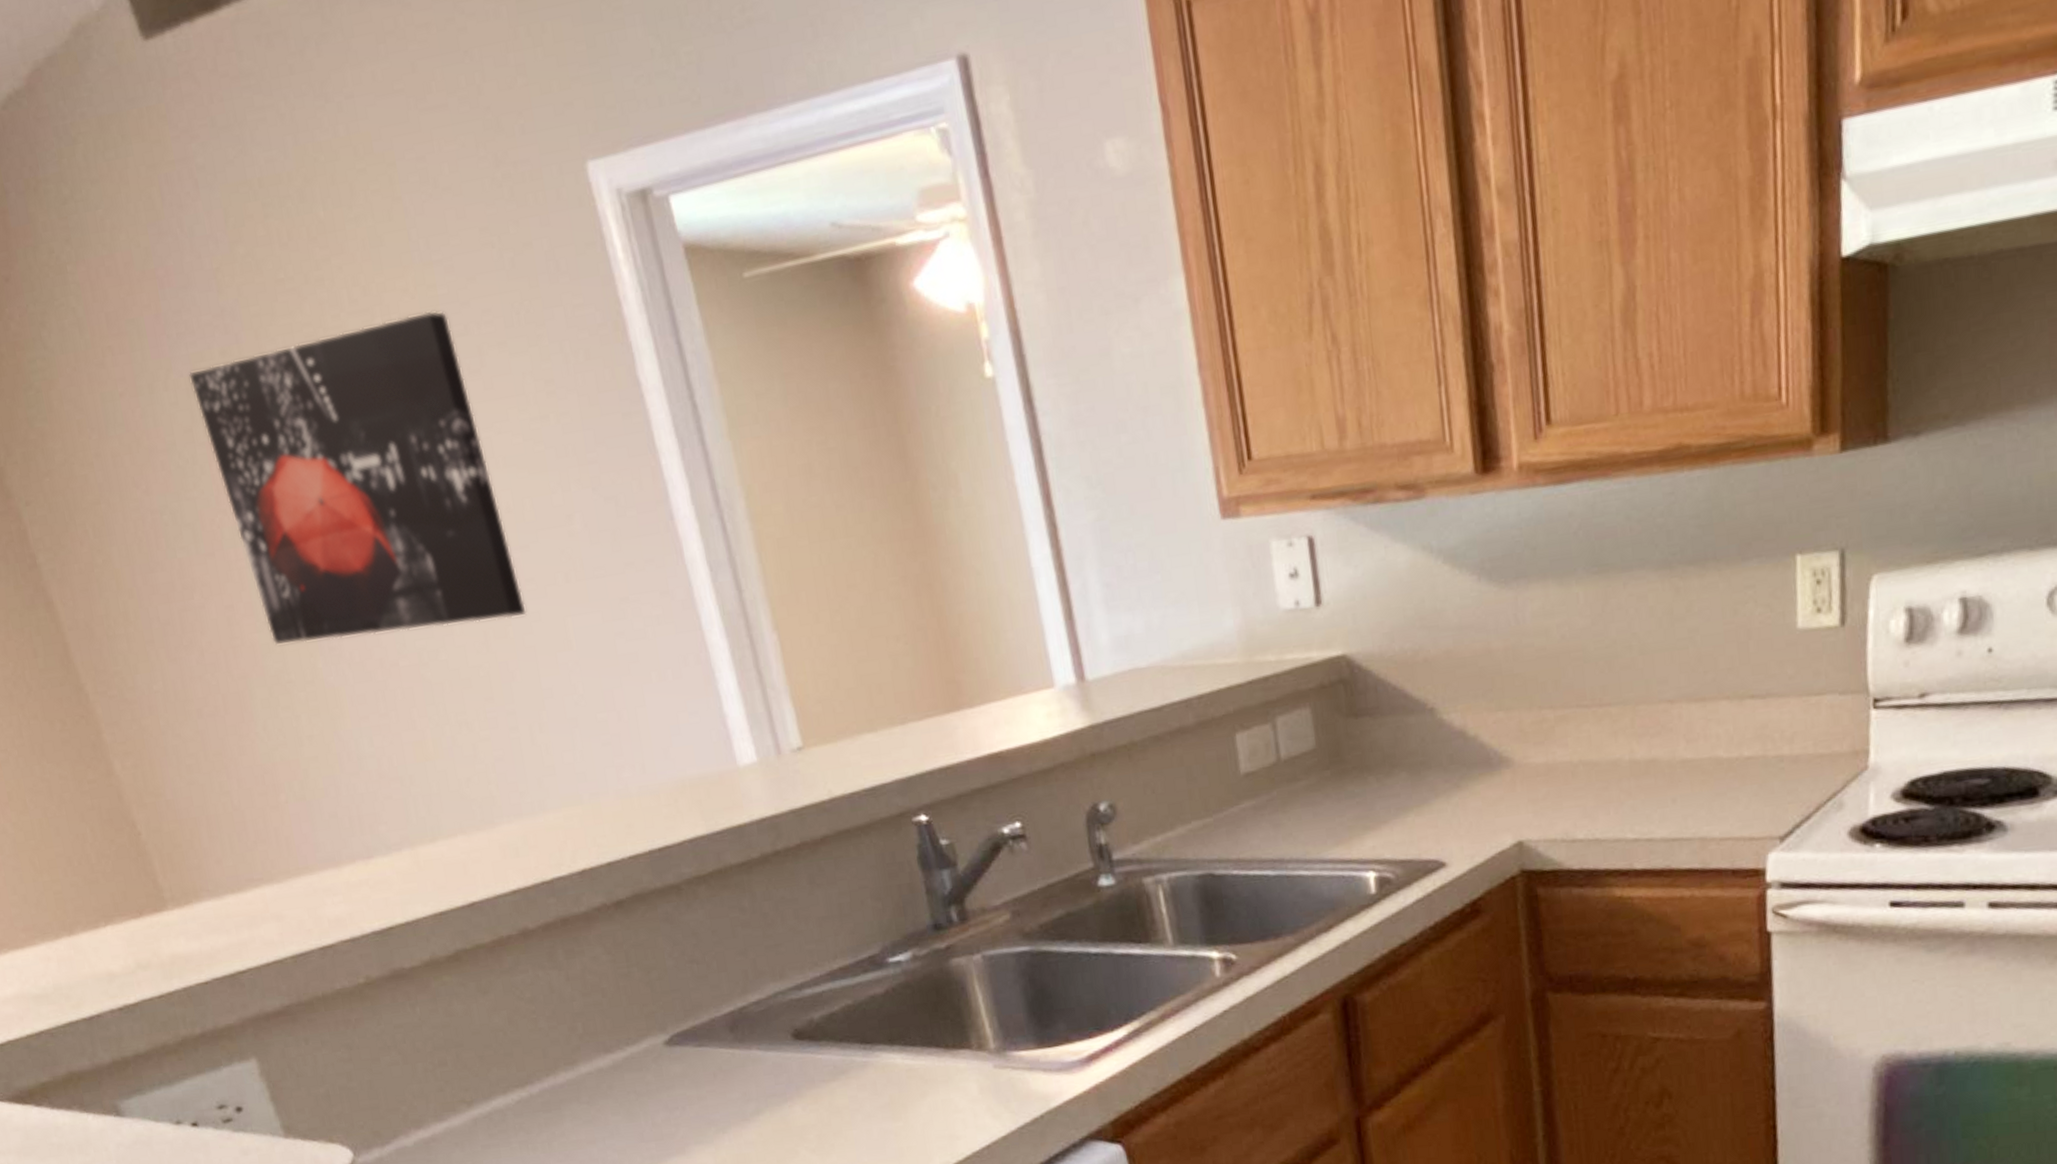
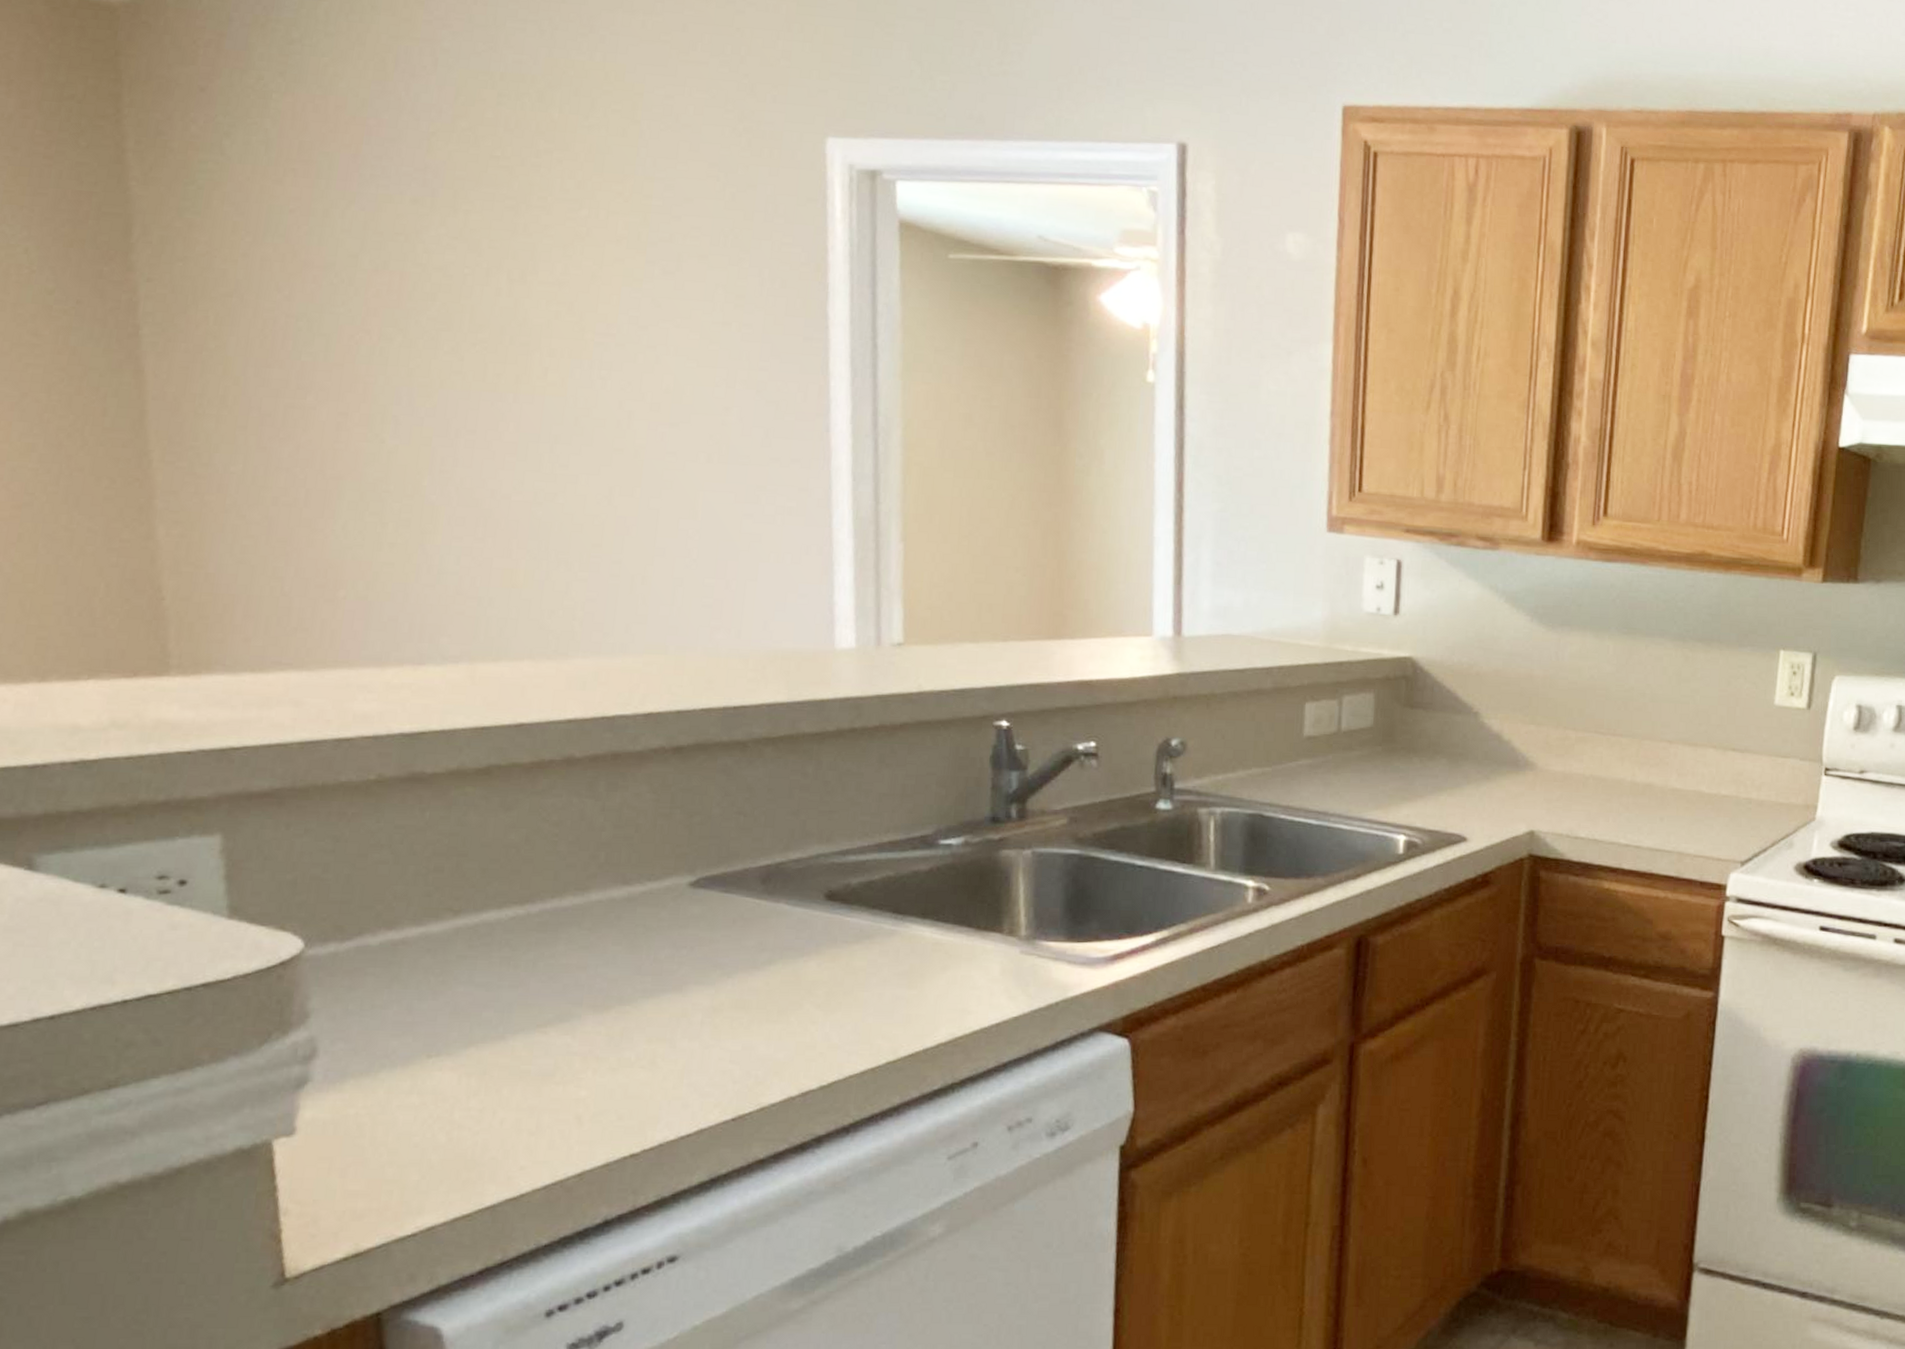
wall art: present [188,310,527,646] -> none [370,208,661,481]

